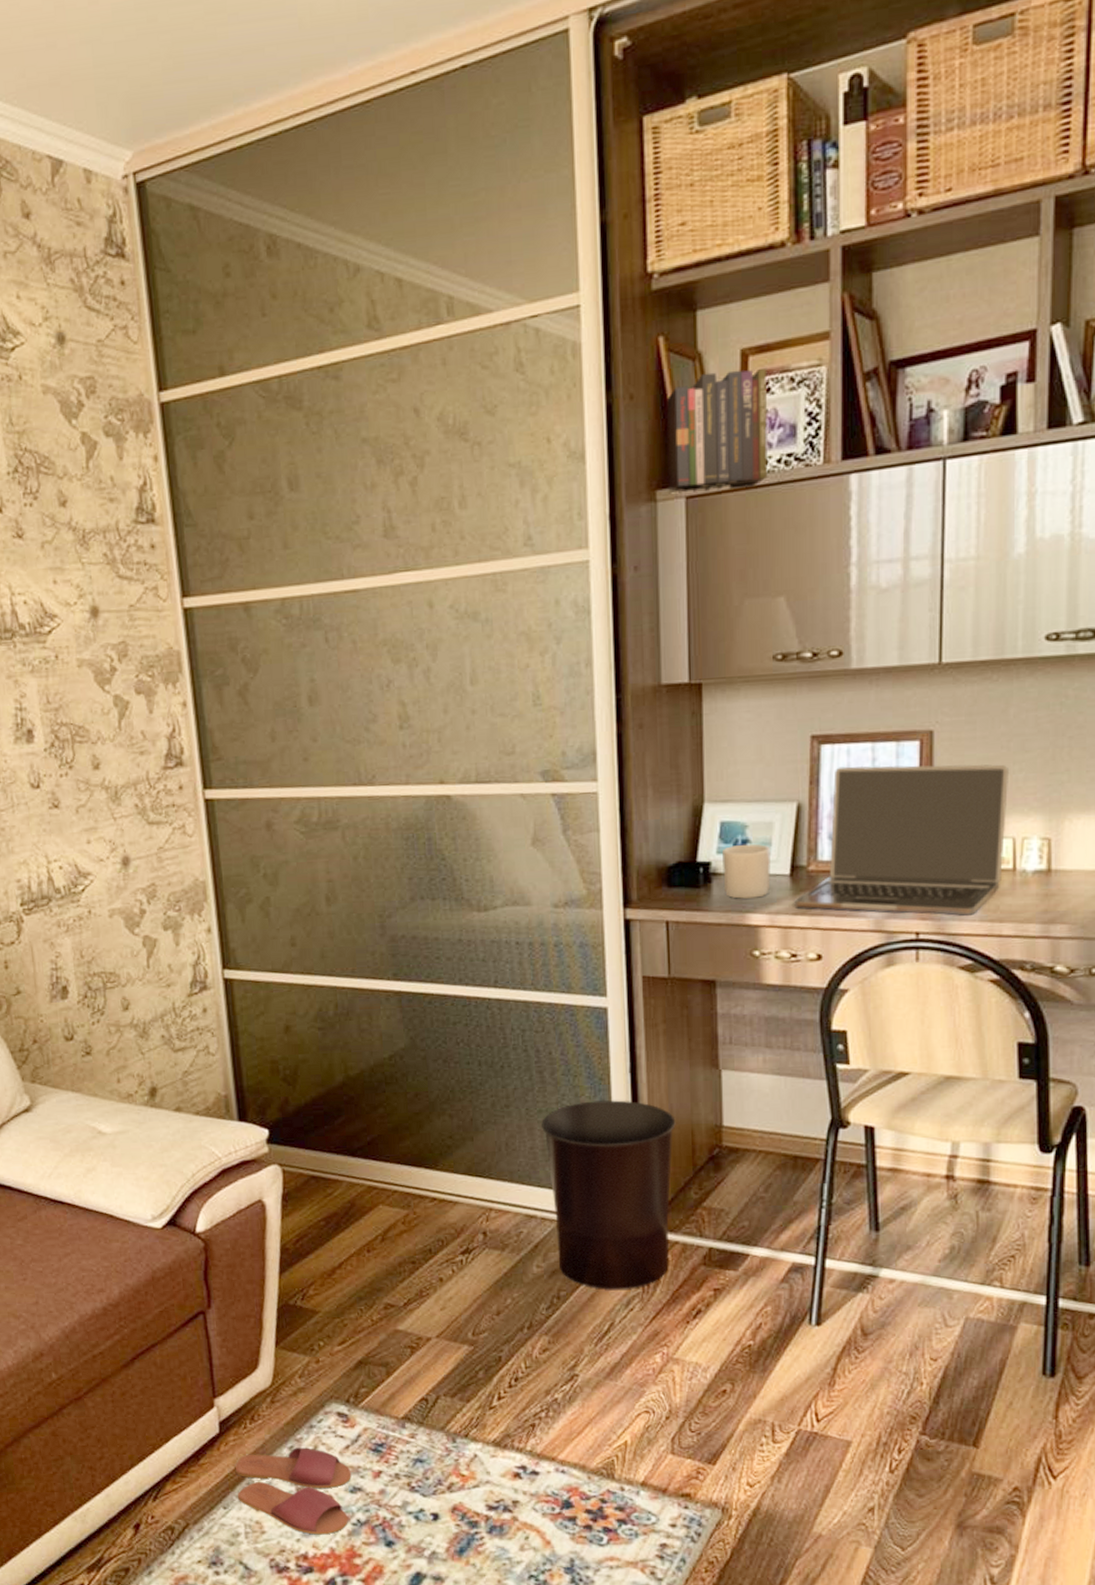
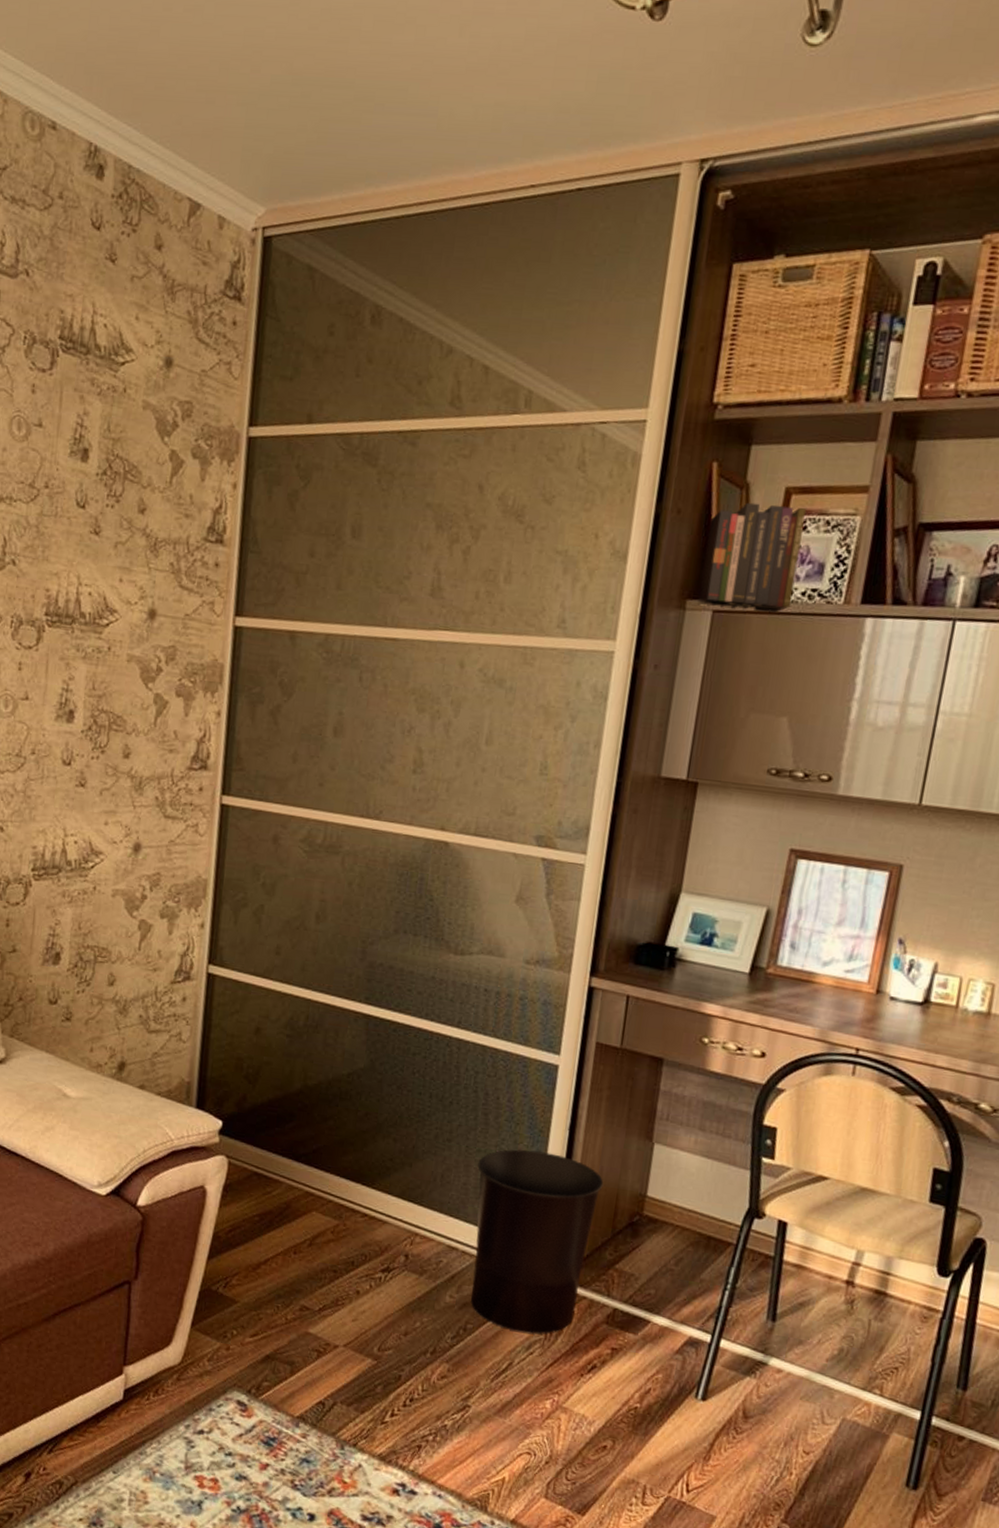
slippers: present [236,1447,352,1535] -> none [128,1425,240,1516]
mug: present [722,844,771,899] -> none [686,936,735,990]
laptop: present [794,764,1010,916] -> none [748,882,967,1042]

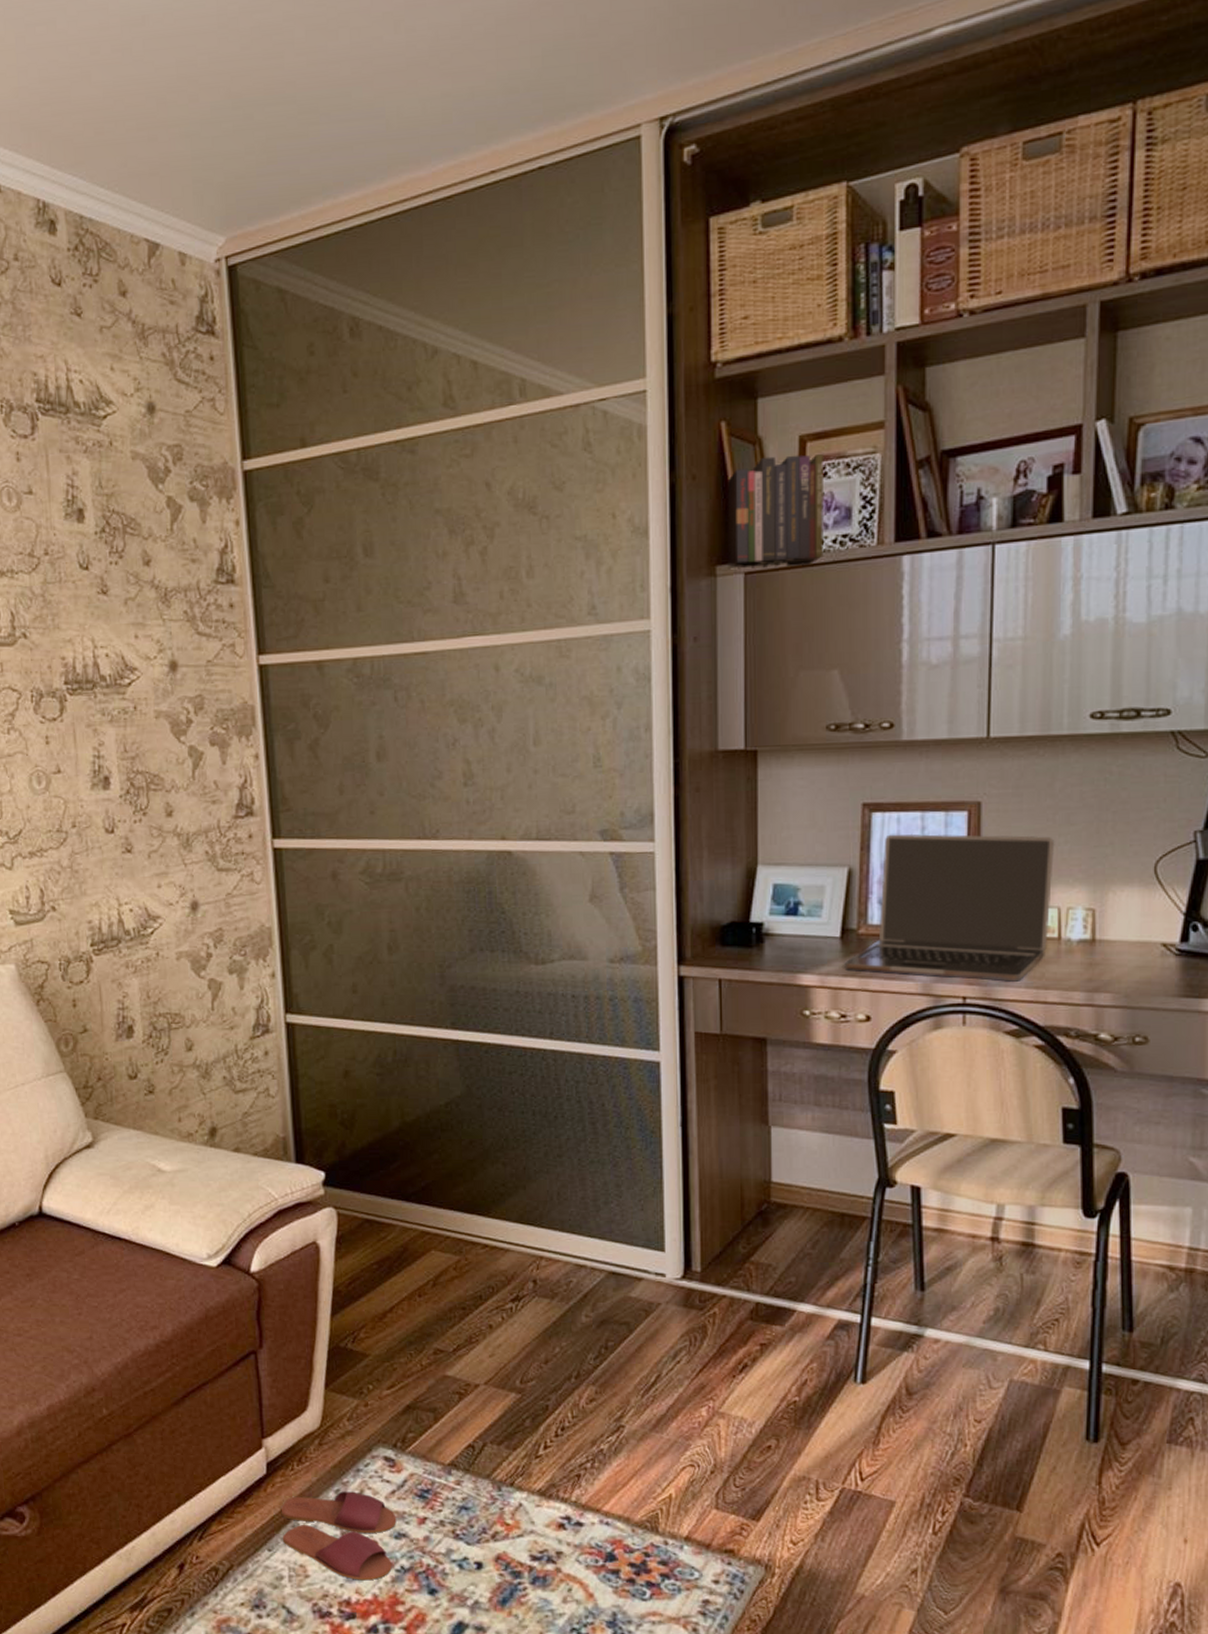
slippers: none [128,1425,240,1516] -> present [282,1491,397,1581]
waste bin: present [471,1149,604,1333] -> none [593,1153,725,1341]
laptop: none [748,882,967,1042] -> present [844,834,1055,982]

